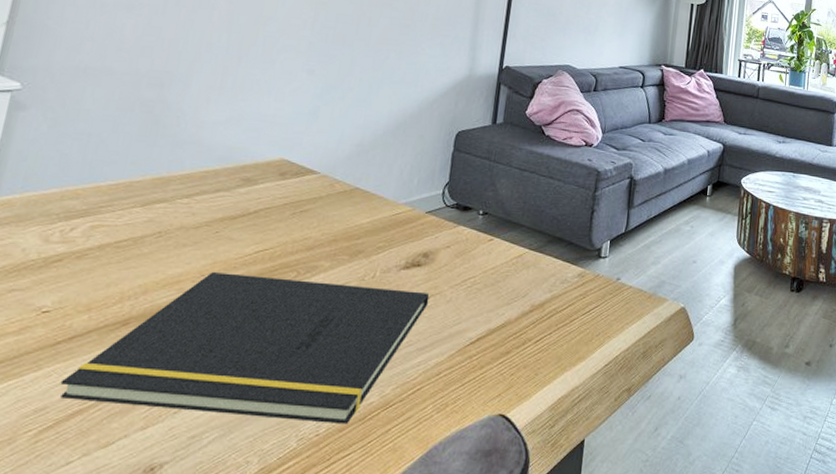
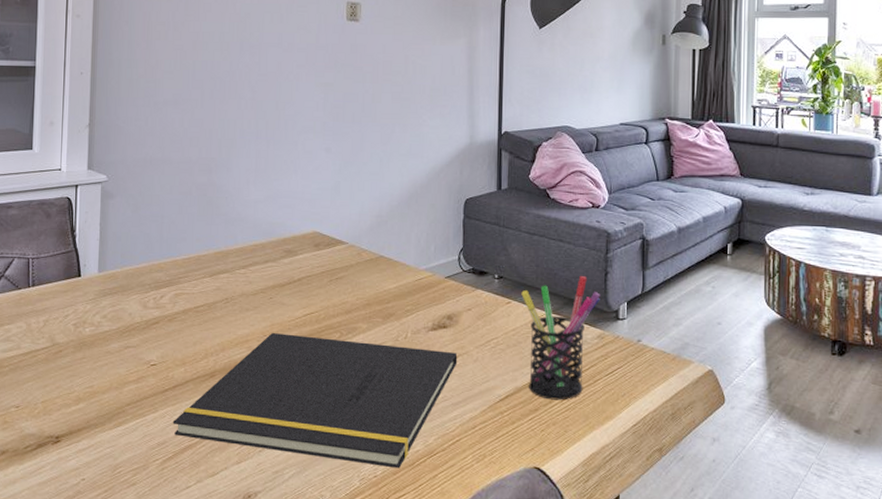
pen holder: none [502,213,585,342] -> present [521,275,600,401]

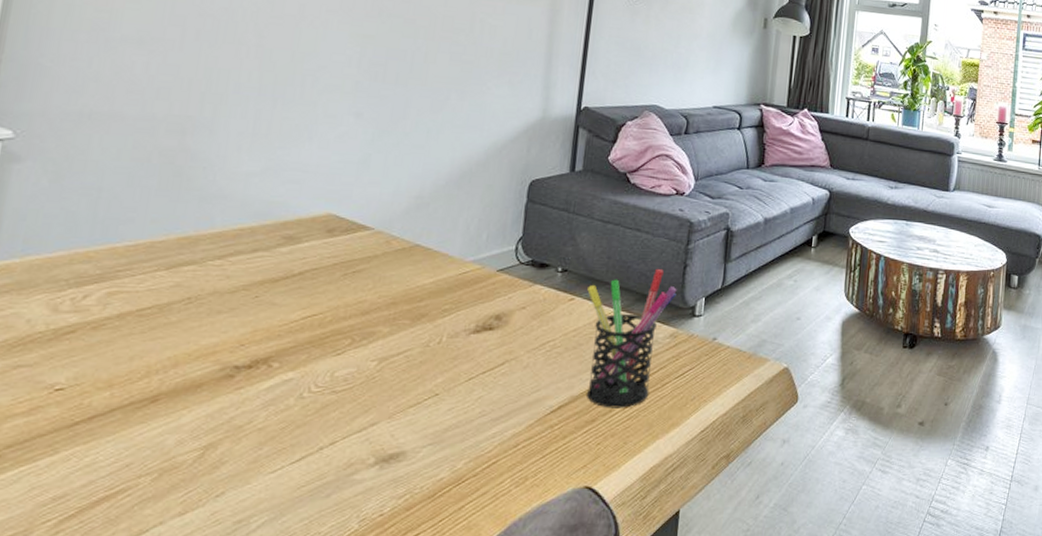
notepad: present [172,332,458,469] -> none [81,340,504,503]

